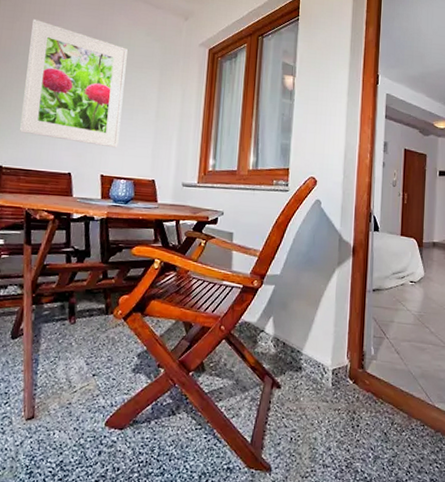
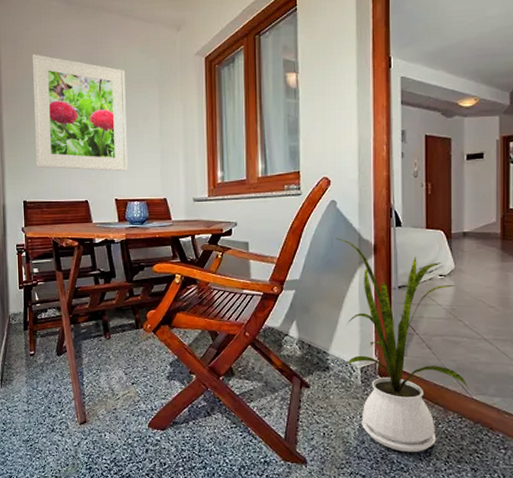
house plant: none [317,236,431,461] -> present [335,238,468,452]

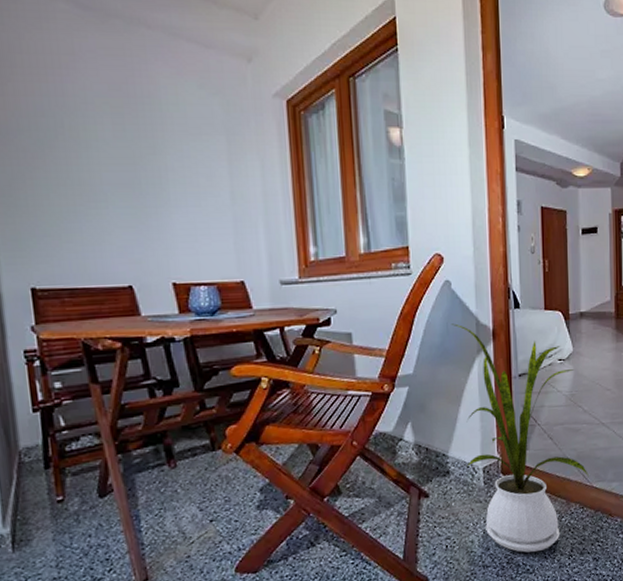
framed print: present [33,54,128,172] -> none [31,76,188,247]

